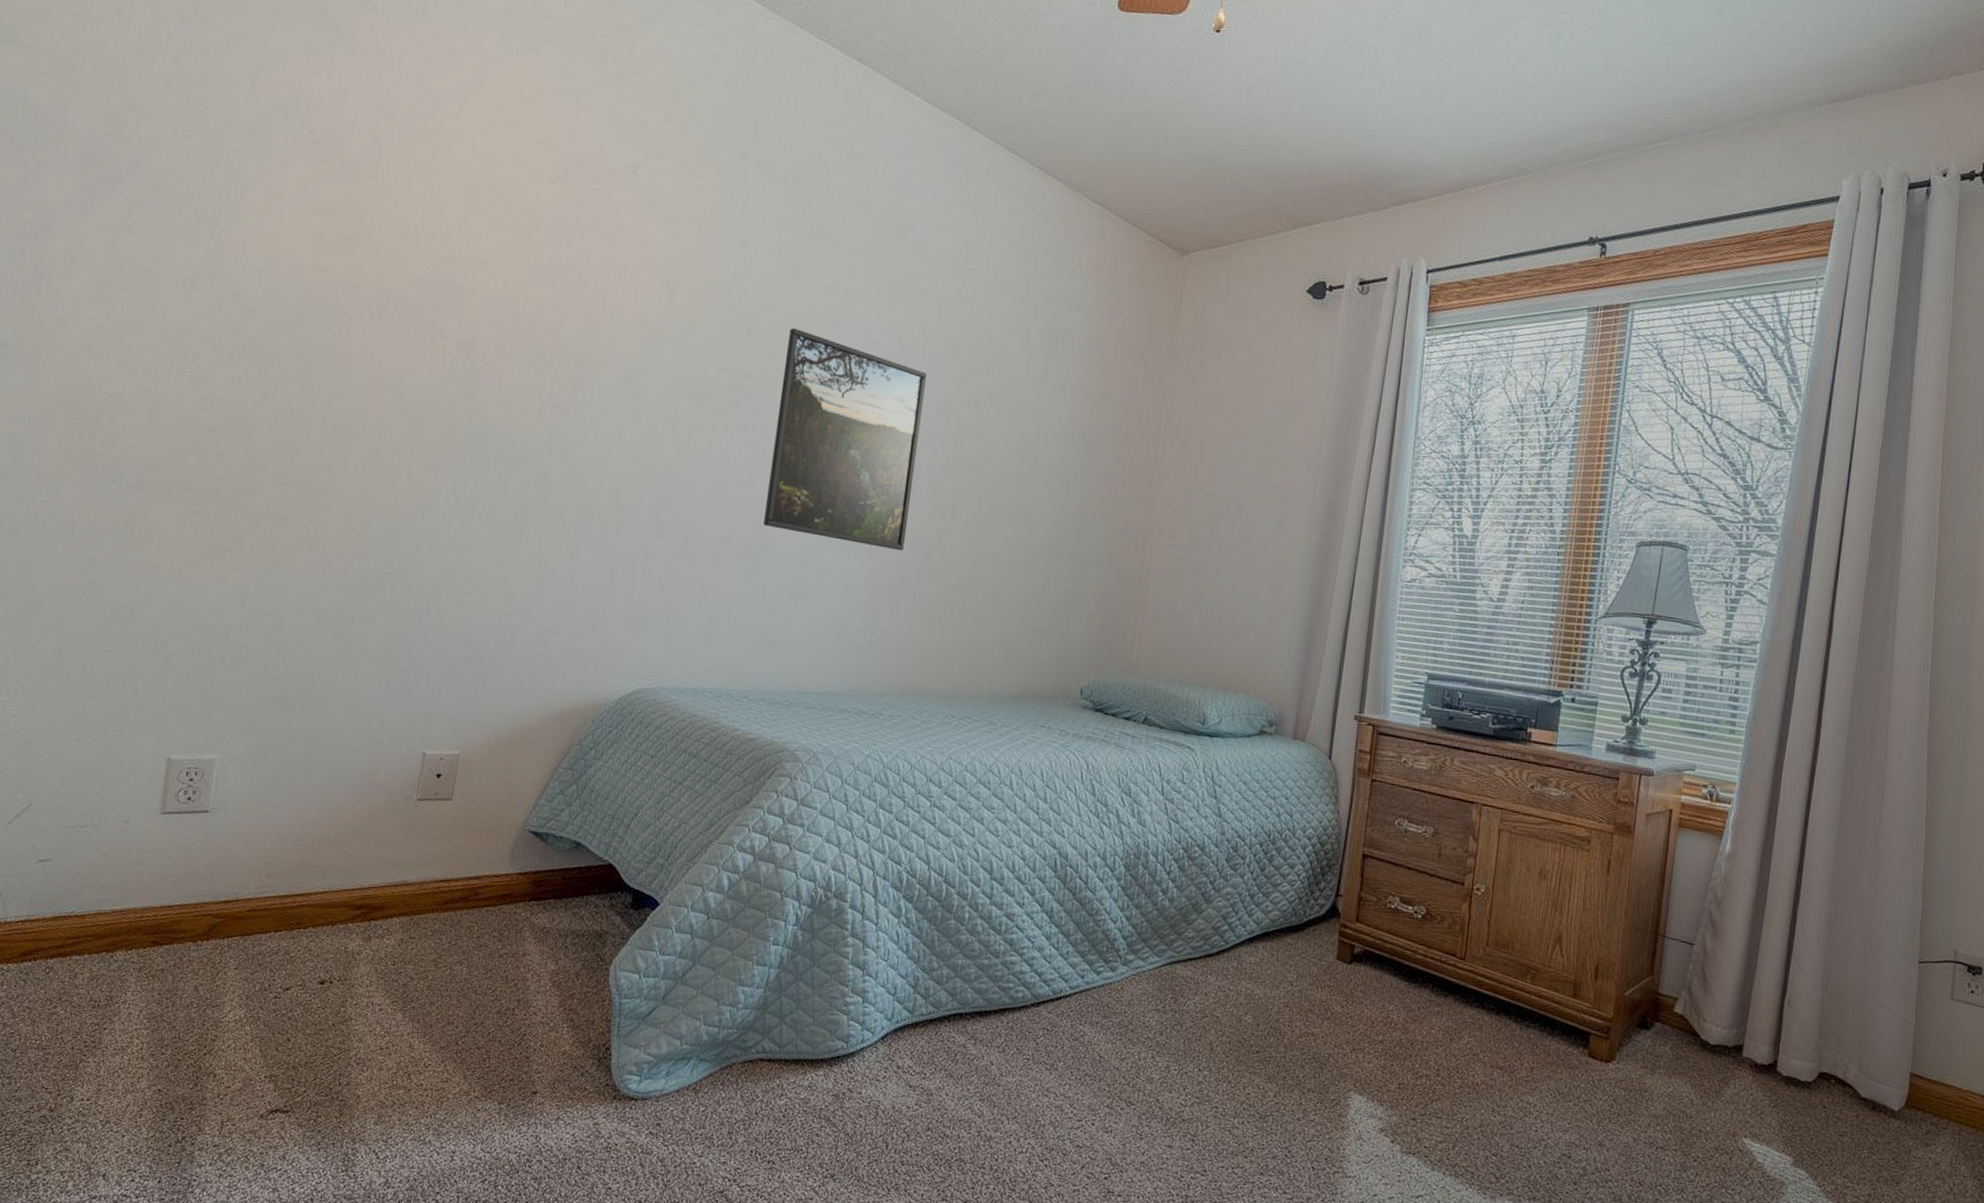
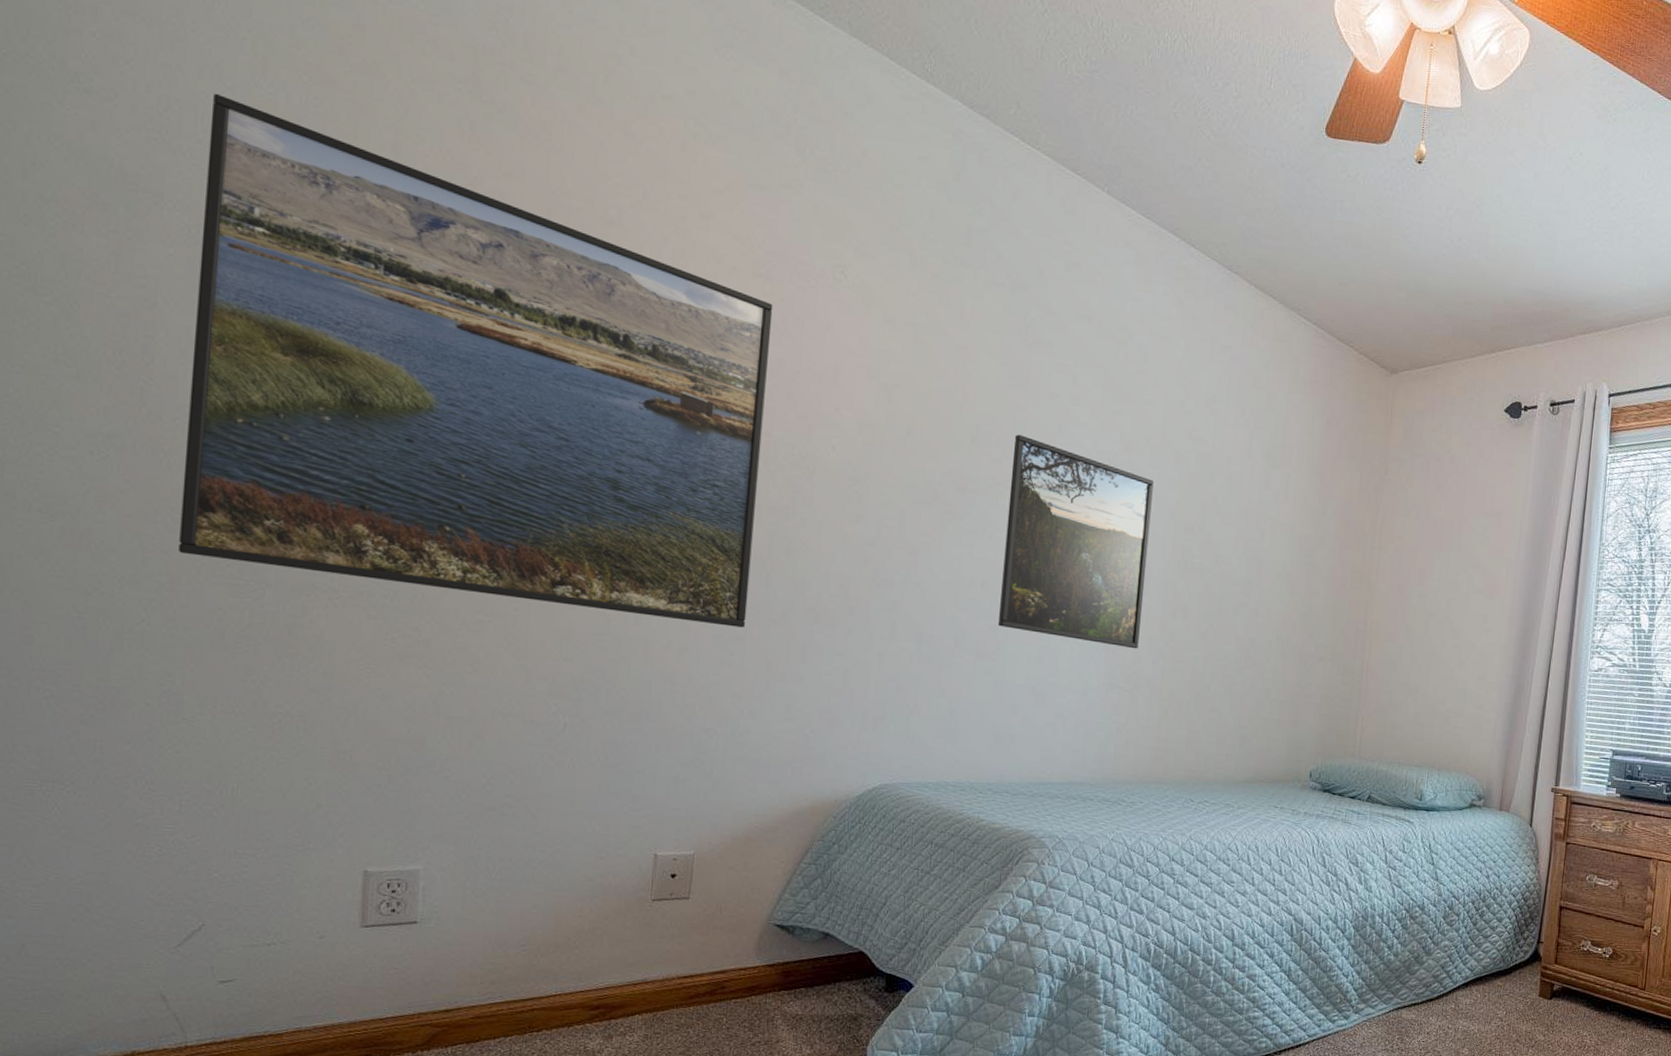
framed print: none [45,36,568,525] -> present [179,93,773,628]

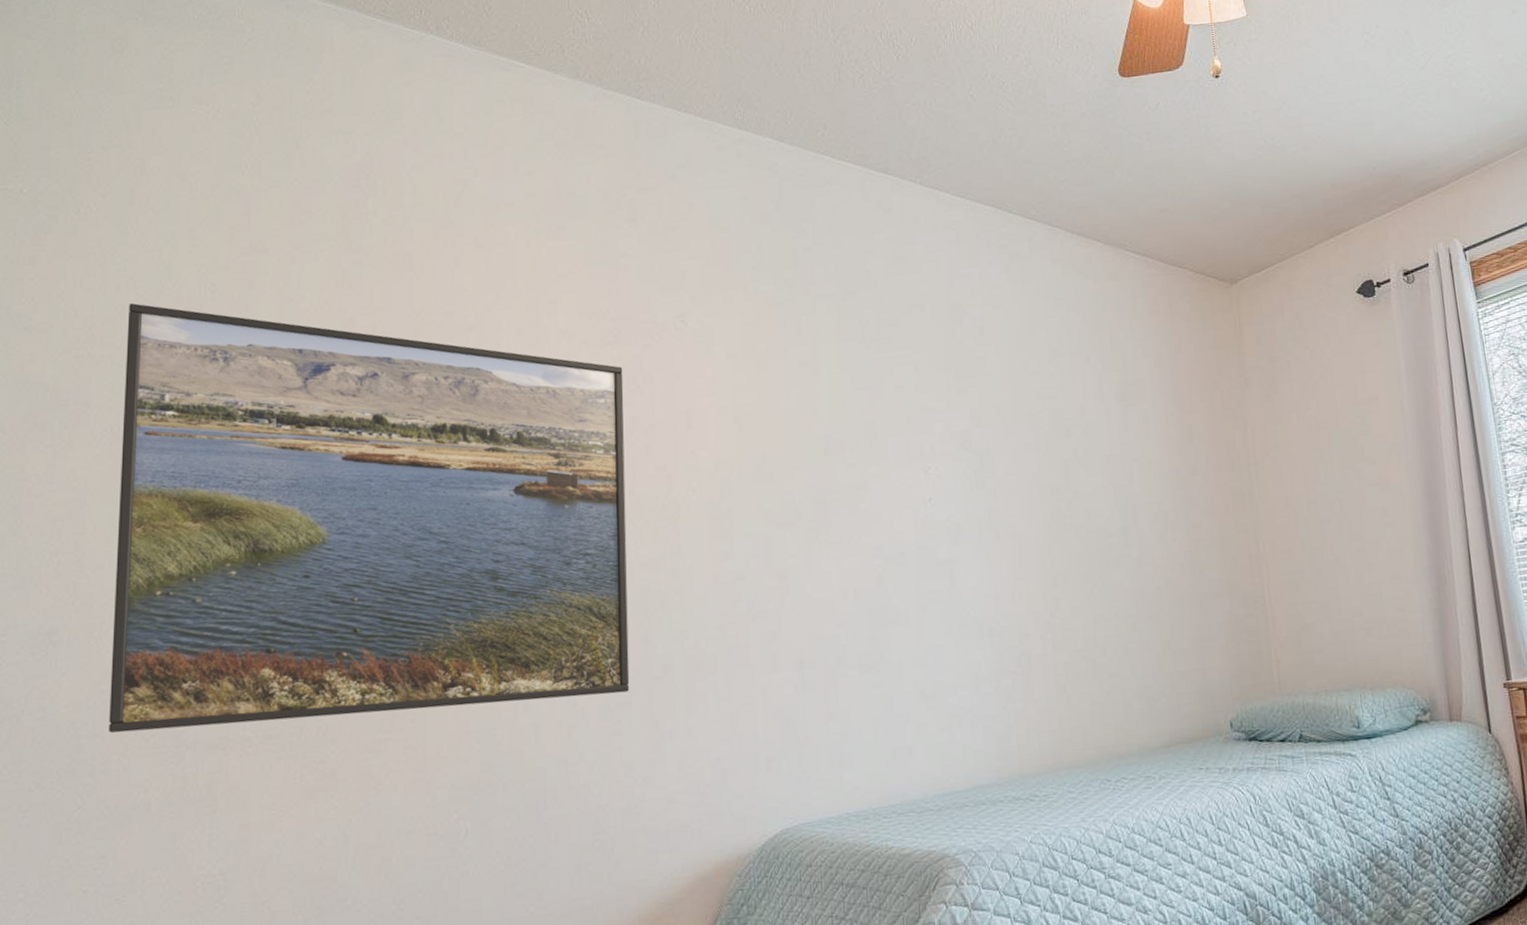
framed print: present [997,434,1154,649] -> none [866,434,1023,635]

